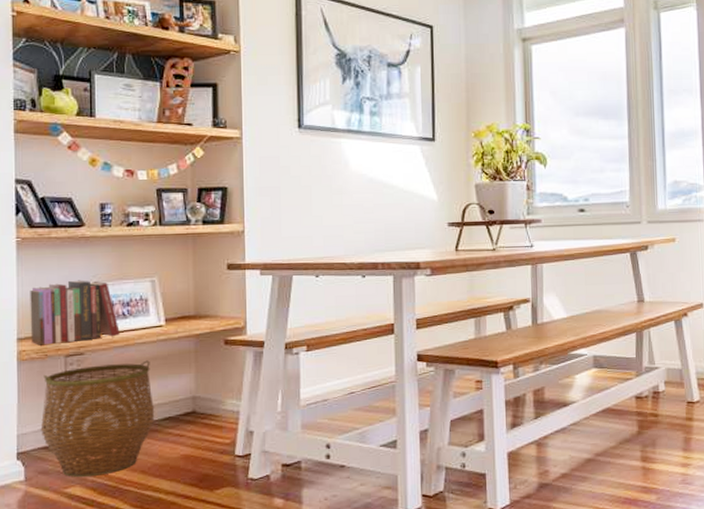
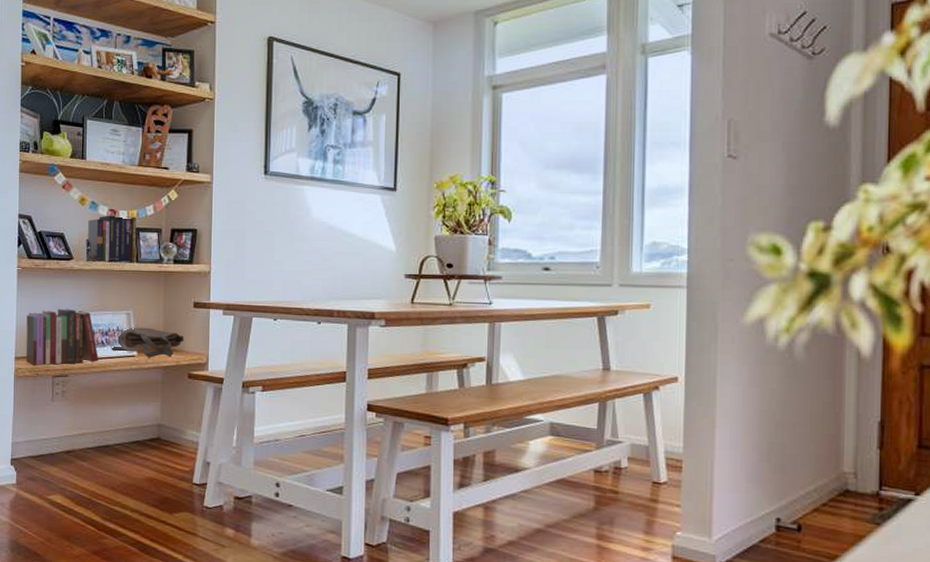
basket: present [40,360,155,477] -> none [30,387,125,487]
books: none [101,176,158,227] -> present [87,215,136,263]
tote bag: none [133,294,219,327] -> present [110,327,185,358]

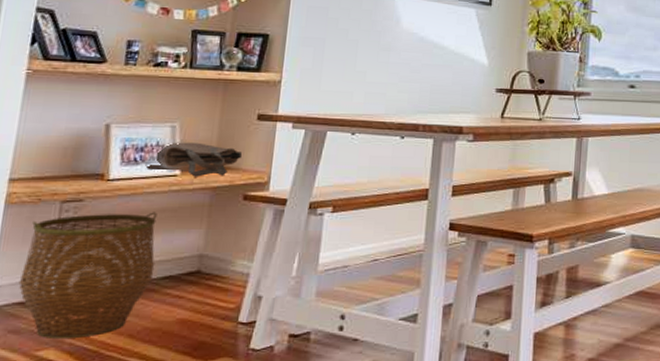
books: present [26,308,99,365] -> none [24,119,129,189]
basket: none [30,387,125,487] -> present [18,212,157,338]
books: present [87,215,136,263] -> none [125,14,195,69]

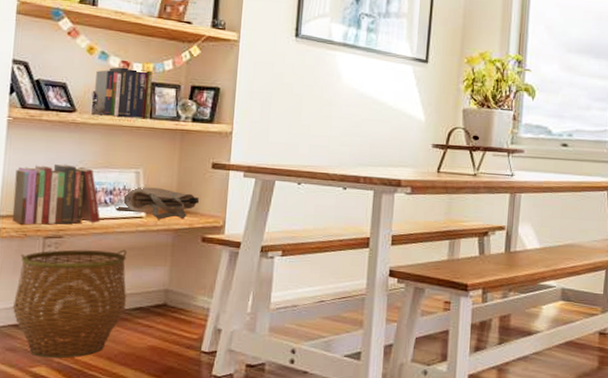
books: none [24,119,129,189] -> present [12,164,100,225]
books: none [125,14,195,69] -> present [93,67,153,119]

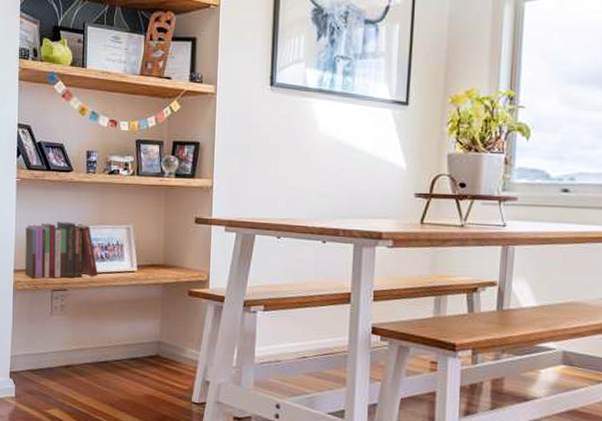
basket: present [12,249,127,358] -> none [29,302,124,402]
books: present [93,67,153,119] -> none [87,126,137,176]
tote bag: present [114,186,200,220] -> none [110,242,185,274]

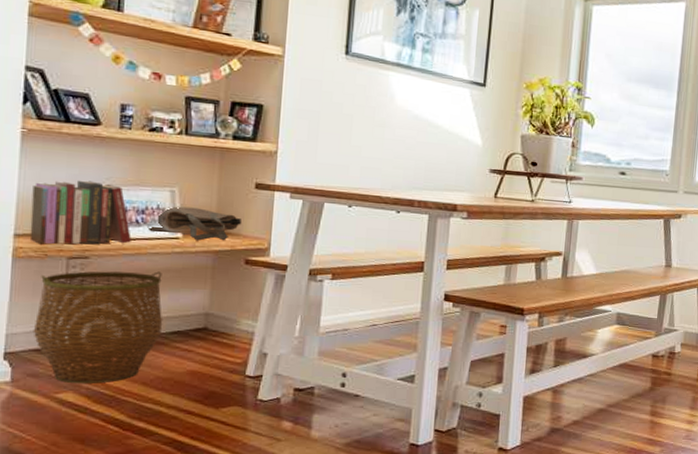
basket: none [29,302,124,402] -> present [33,271,163,383]
tote bag: none [110,242,185,274] -> present [147,206,243,241]

